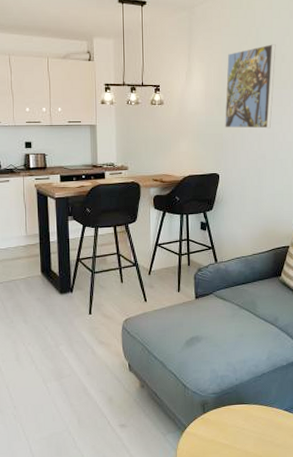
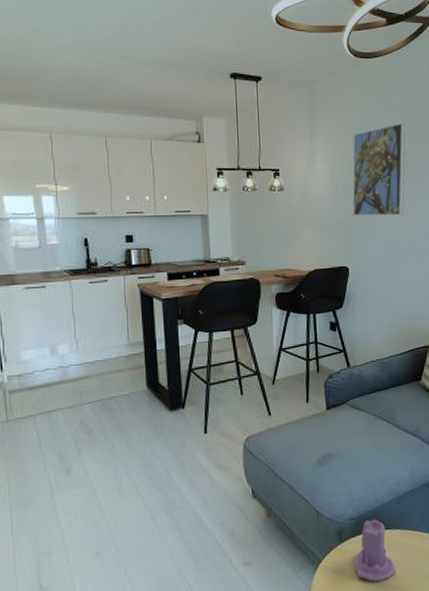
candle: none [215,394,251,448] -> present [354,519,396,582]

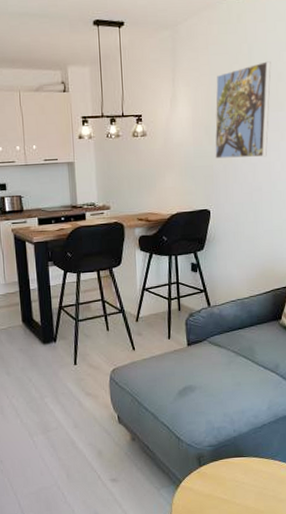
candle: present [354,519,396,582] -> none [212,447,252,503]

